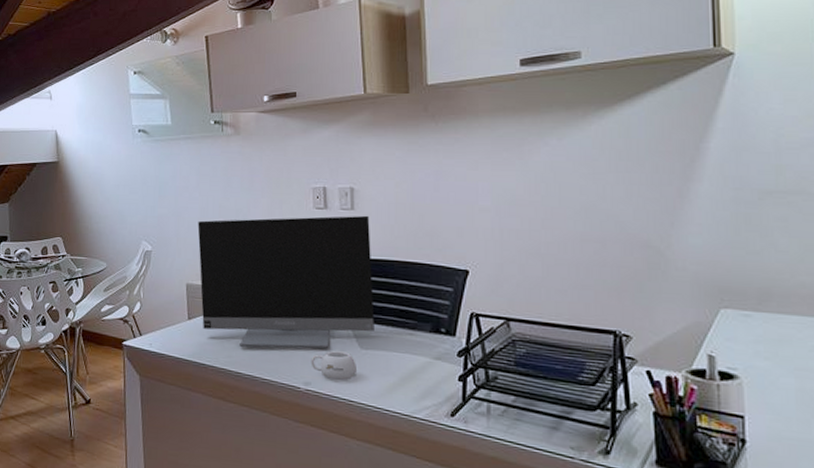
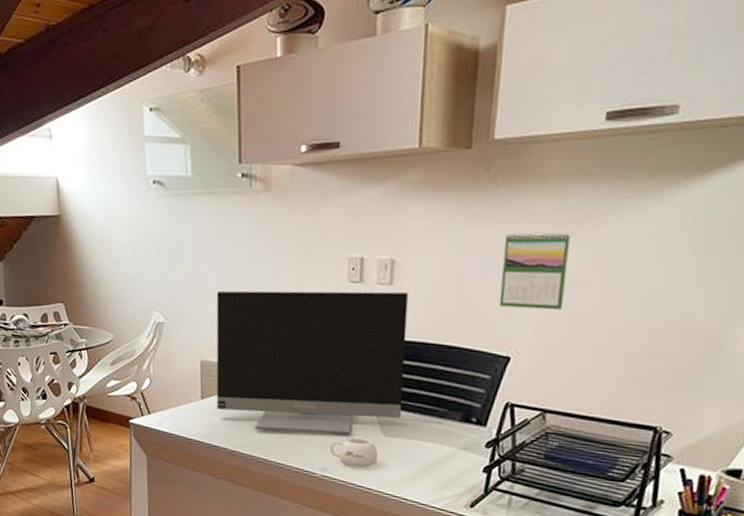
calendar: none [448,158,510,227] -> present [498,232,571,311]

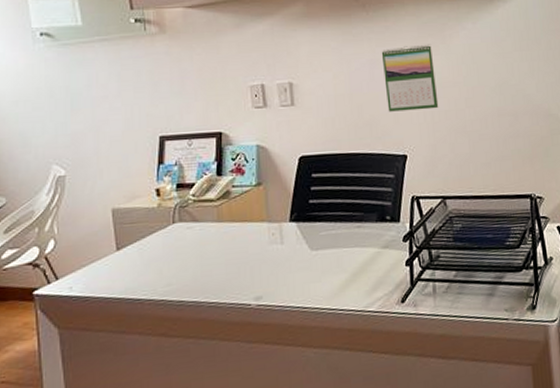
monitor: present [216,290,409,435] -> none [122,110,323,271]
mug: present [329,437,378,468] -> none [260,256,310,289]

